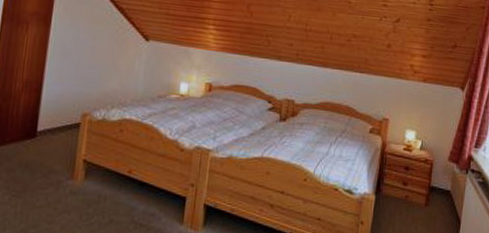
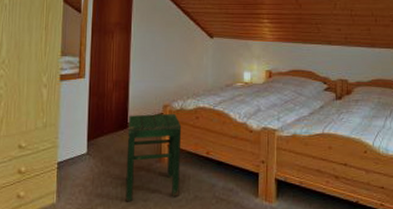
stool: none [25,122,102,224] -> present [125,113,182,202]

